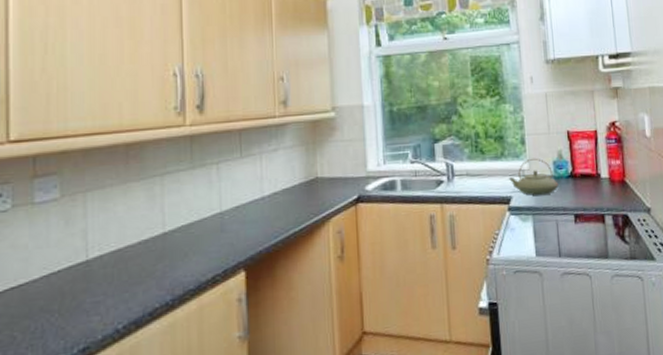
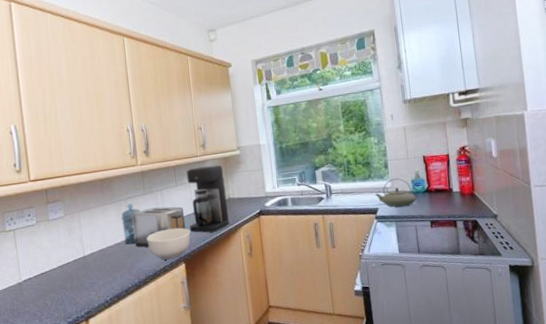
canister: none [152,180,184,243] -> present [121,203,140,245]
toaster: none [169,187,250,247] -> present [131,206,186,247]
bowl: none [189,218,257,267] -> present [146,227,191,261]
coffee maker: none [257,130,315,227] -> present [186,165,230,233]

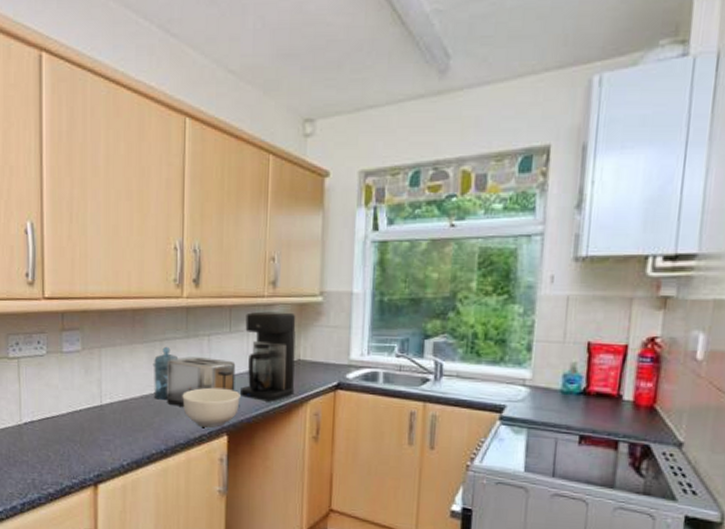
teapot: present [374,178,417,207] -> none [504,367,566,409]

